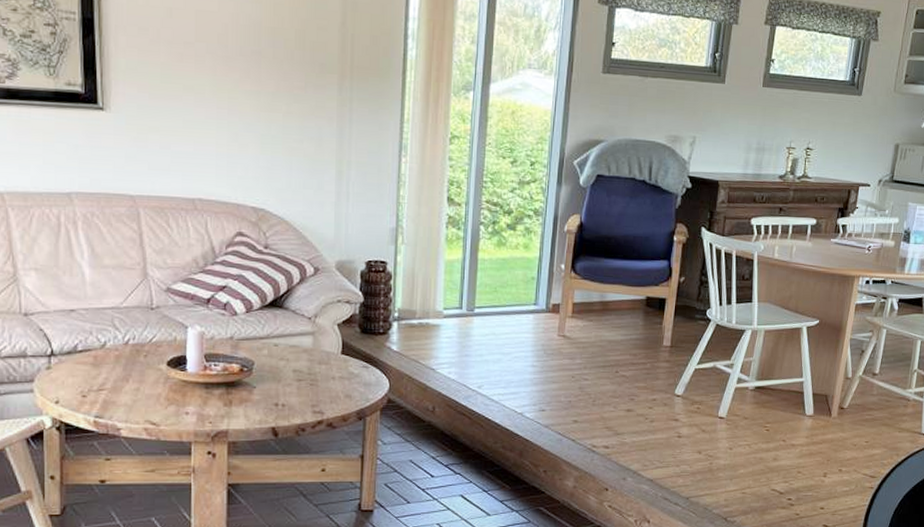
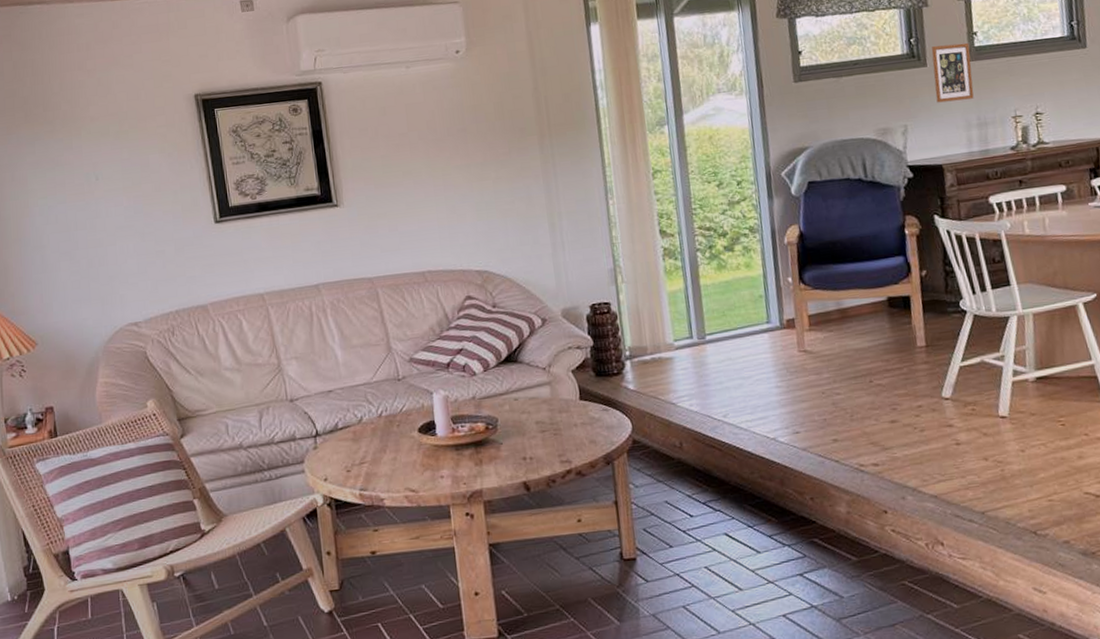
picture frame: none [726,65,765,123] -> present [931,42,974,103]

